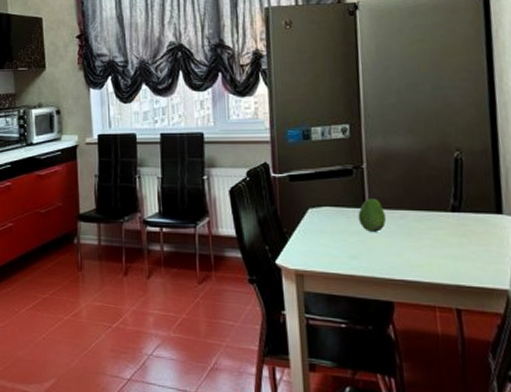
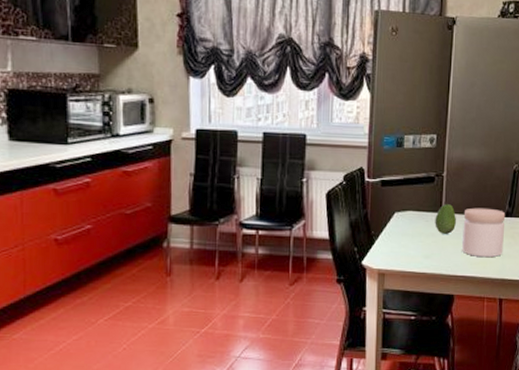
jar: none [394,202,454,259] -> present [462,208,506,257]

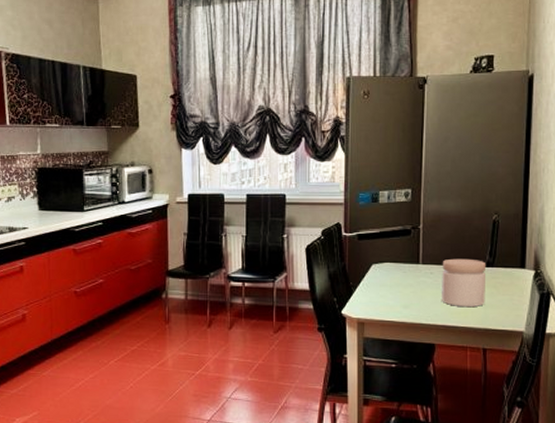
fruit: present [435,204,456,235] -> none [412,255,434,286]

